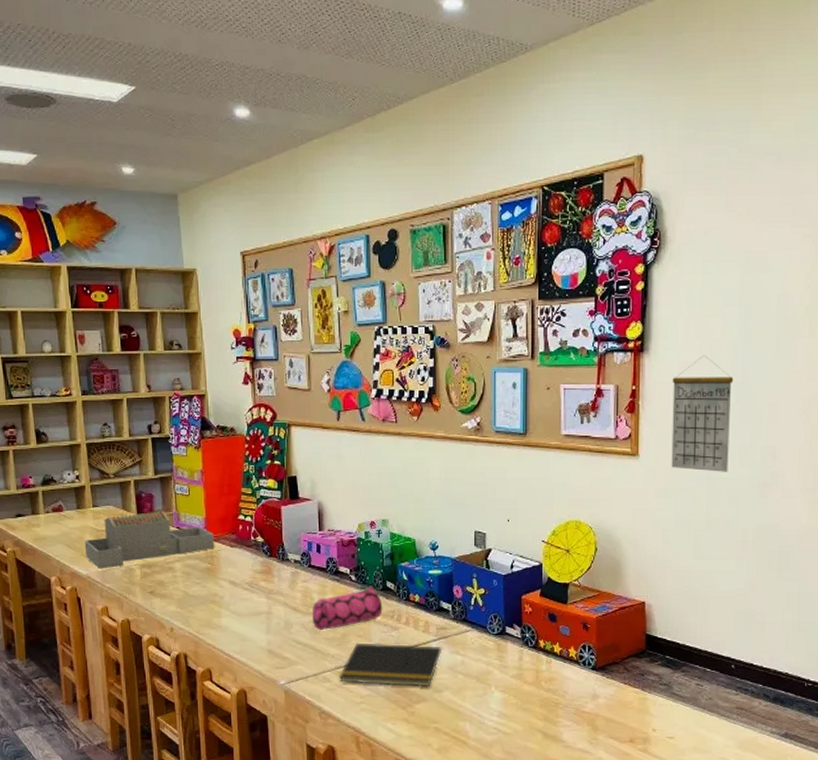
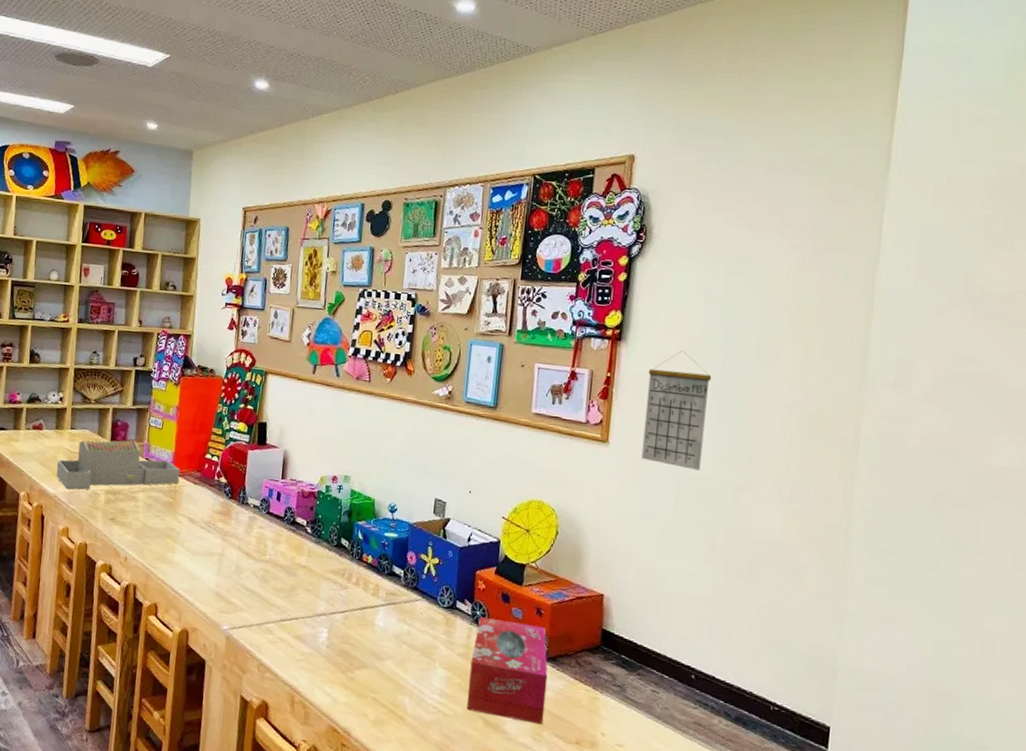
pencil case: present [313,585,383,631] -> none [263,540,335,580]
notepad: present [339,642,442,687] -> none [282,597,390,653]
tissue box: none [524,638,599,730] -> present [466,616,548,725]

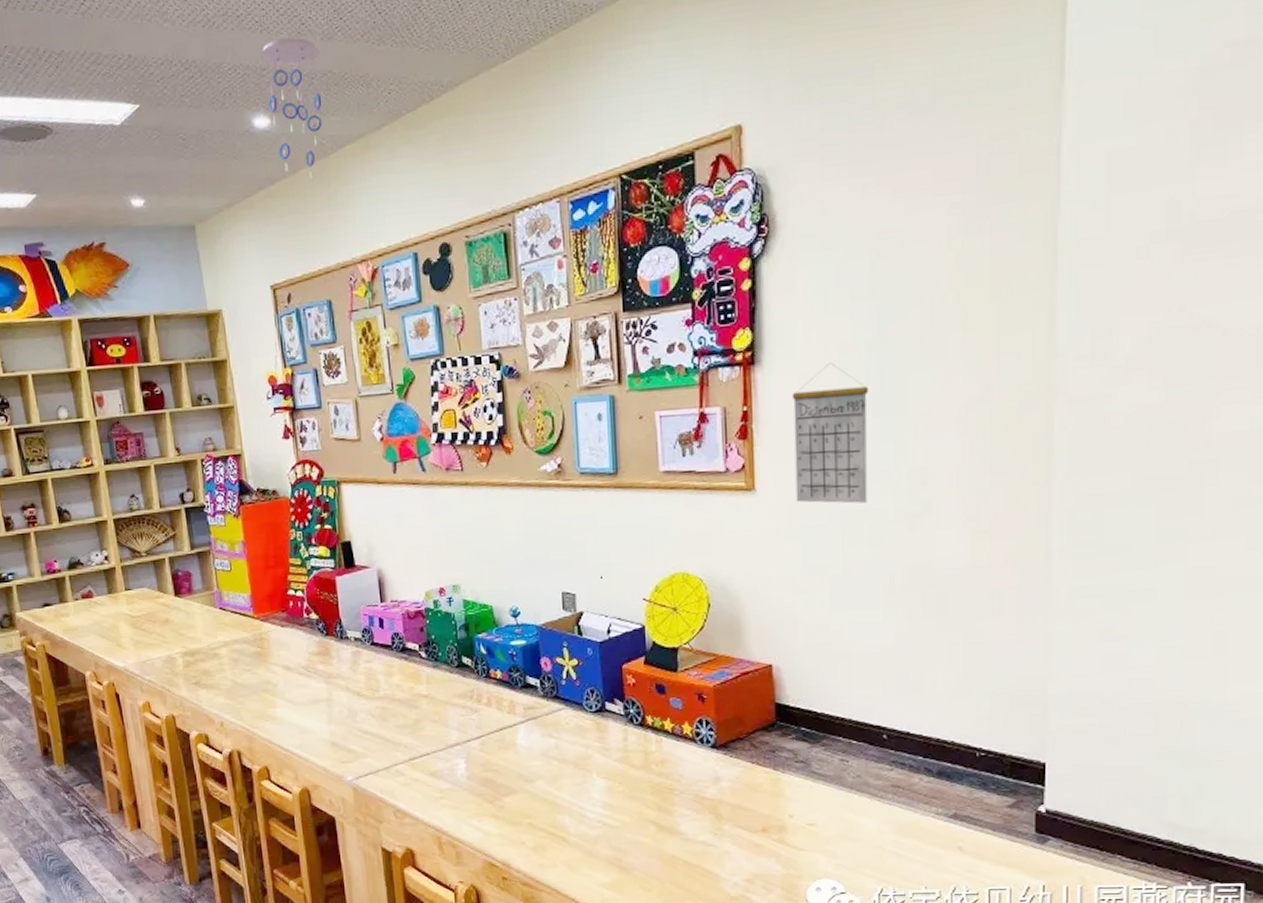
architectural model: present [56,440,180,491] -> none [118,590,264,660]
ceiling mobile: none [269,27,317,134] -> present [260,37,323,180]
tissue box: present [466,616,548,725] -> none [631,712,723,819]

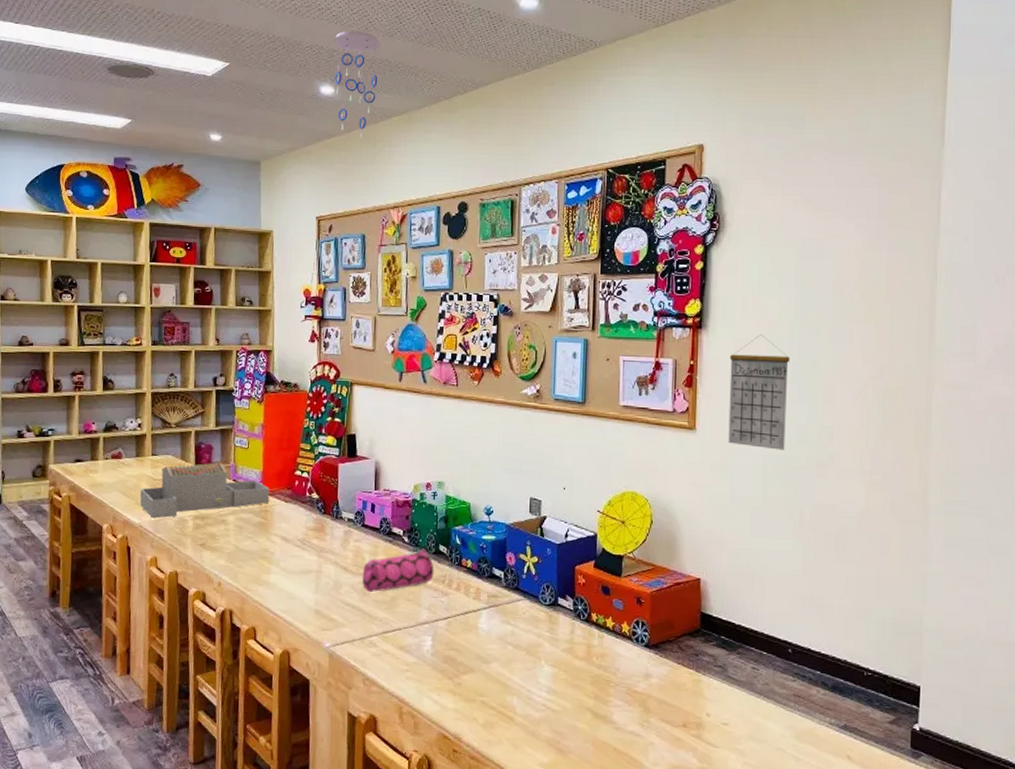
architectural model: none [118,590,264,660] -> present [139,462,270,519]
pencil case: none [379,662,460,718] -> present [362,548,434,593]

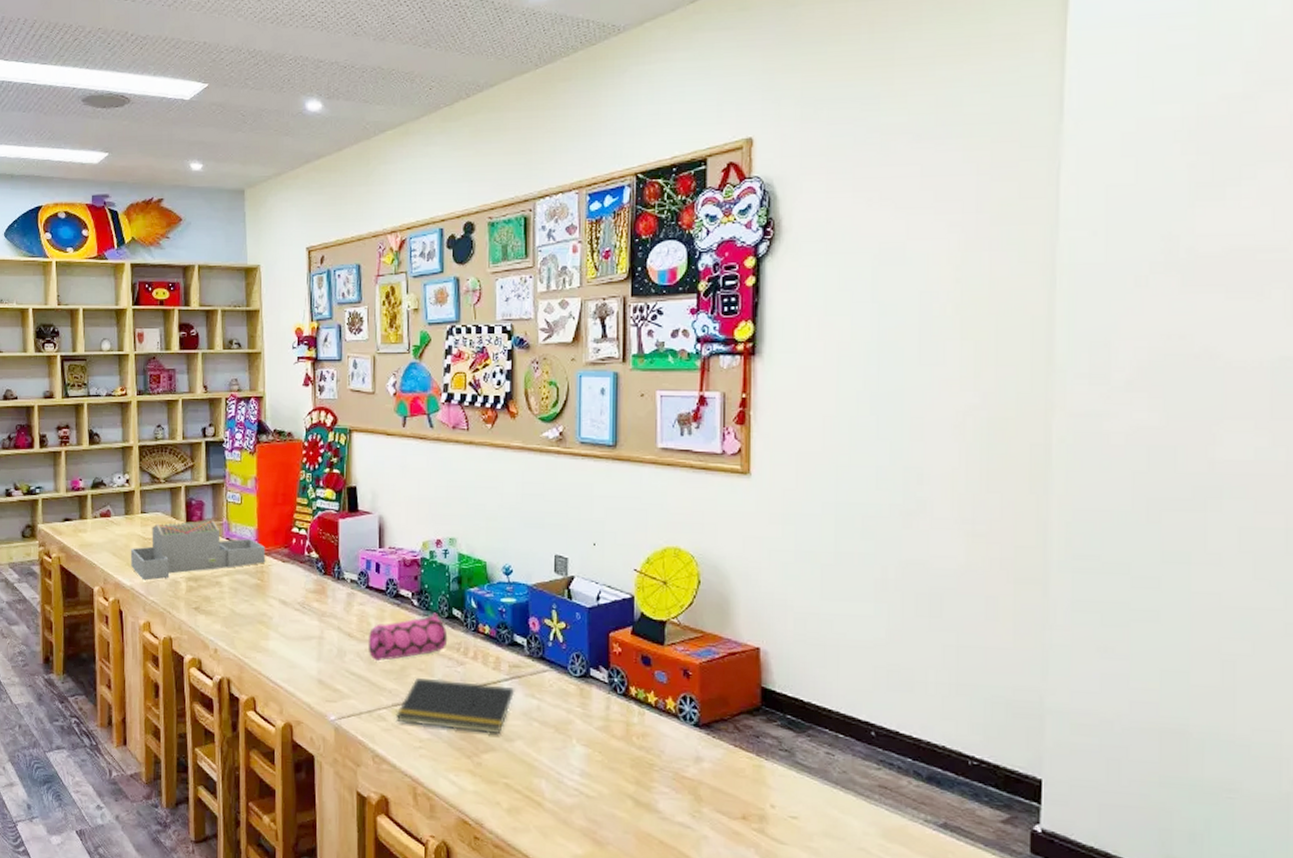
ceiling mobile: present [333,30,381,139] -> none [319,36,372,158]
notepad: none [385,607,493,657] -> present [396,677,515,734]
calendar: present [728,334,790,450] -> none [790,360,867,496]

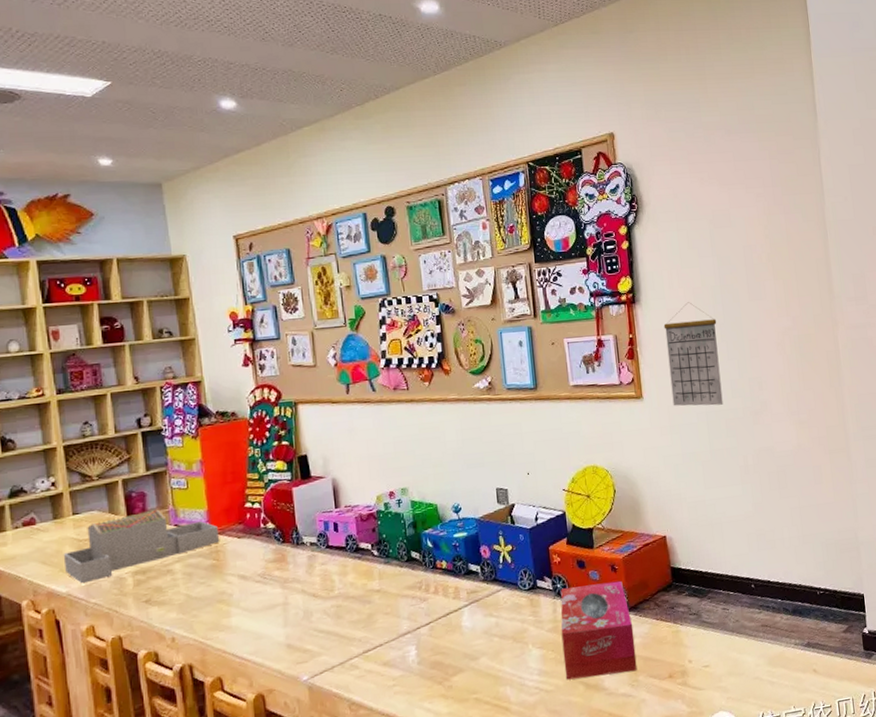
pencil case: present [369,612,448,662] -> none [333,558,410,615]
notepad: present [396,677,515,734] -> none [367,611,475,666]
tissue box: none [612,683,703,801] -> present [560,580,637,680]
calendar: none [790,360,867,496] -> present [663,302,723,406]

